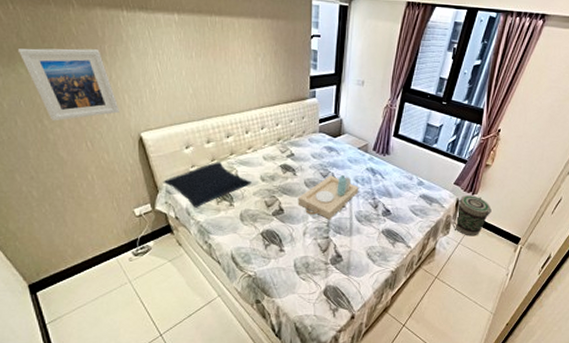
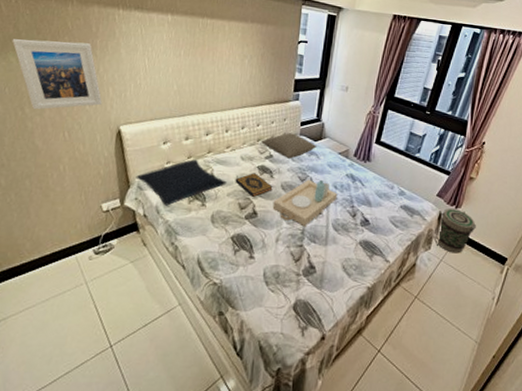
hardback book: none [259,172,297,195] -> present [235,173,273,197]
pillow: none [282,131,336,156] -> present [261,133,317,159]

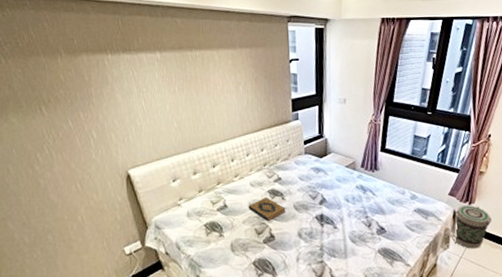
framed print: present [12,39,102,110] -> none [9,93,107,166]
pillow: present [135,159,227,206] -> none [152,192,240,241]
pillow: present [261,133,317,159] -> none [268,153,323,179]
serving tray: present [272,179,338,227] -> none [288,196,351,243]

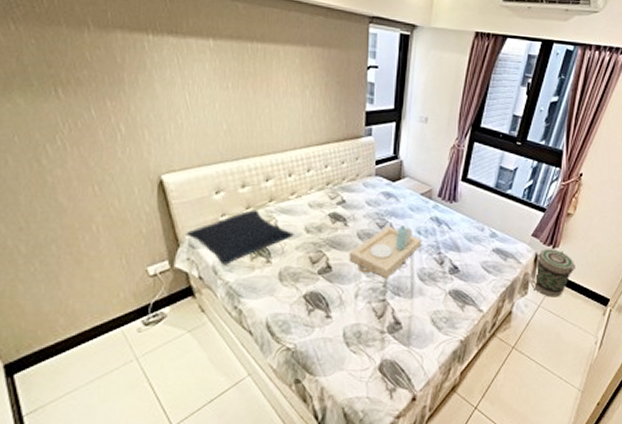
pillow: none [152,192,240,241] -> present [185,210,294,265]
hardback book: present [248,197,286,221] -> none [303,222,348,249]
serving tray: none [288,196,351,243] -> present [349,226,422,279]

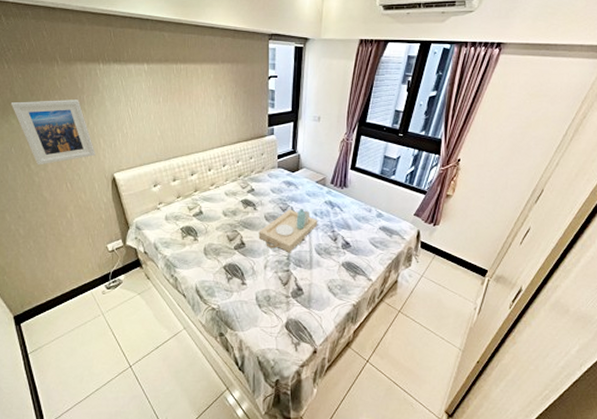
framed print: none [16,74,137,161] -> present [10,99,95,165]
pillow: present [185,210,294,265] -> none [133,199,214,243]
basket: present [532,249,575,297] -> none [416,227,455,269]

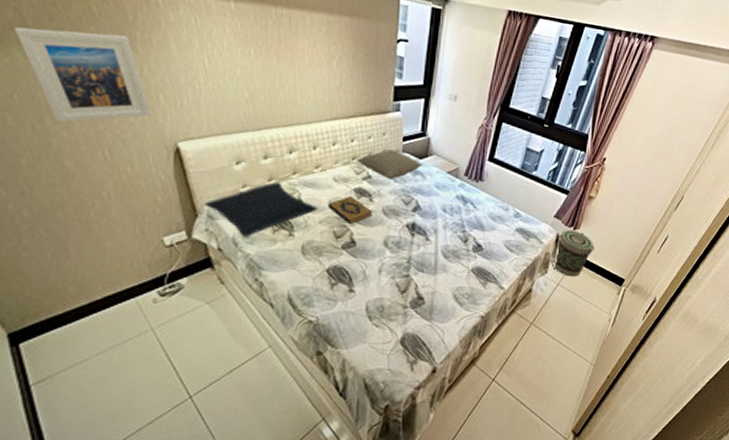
pillow: none [133,199,214,243] -> present [204,182,318,237]
hardback book: none [222,207,257,229] -> present [327,196,373,224]
pillow: none [242,167,295,191] -> present [357,149,422,179]
serving tray: present [258,209,318,253] -> none [373,203,447,255]
basket: none [416,227,455,269] -> present [553,230,594,277]

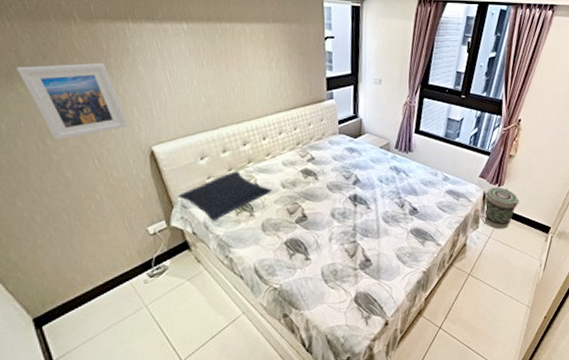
hardback book: present [327,196,373,224] -> none [280,177,319,201]
pillow: present [357,149,422,179] -> none [301,133,357,159]

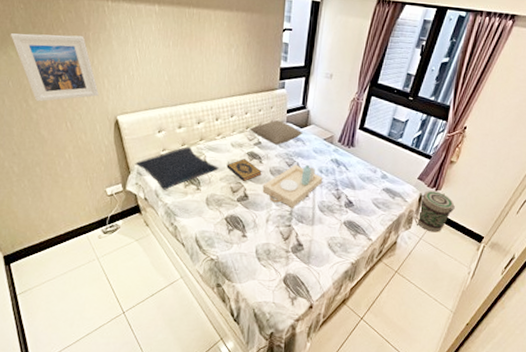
hardback book: none [280,177,319,201] -> present [226,159,262,181]
pillow: none [301,133,357,159] -> present [250,120,303,145]
serving tray: none [321,176,384,223] -> present [262,164,323,209]

